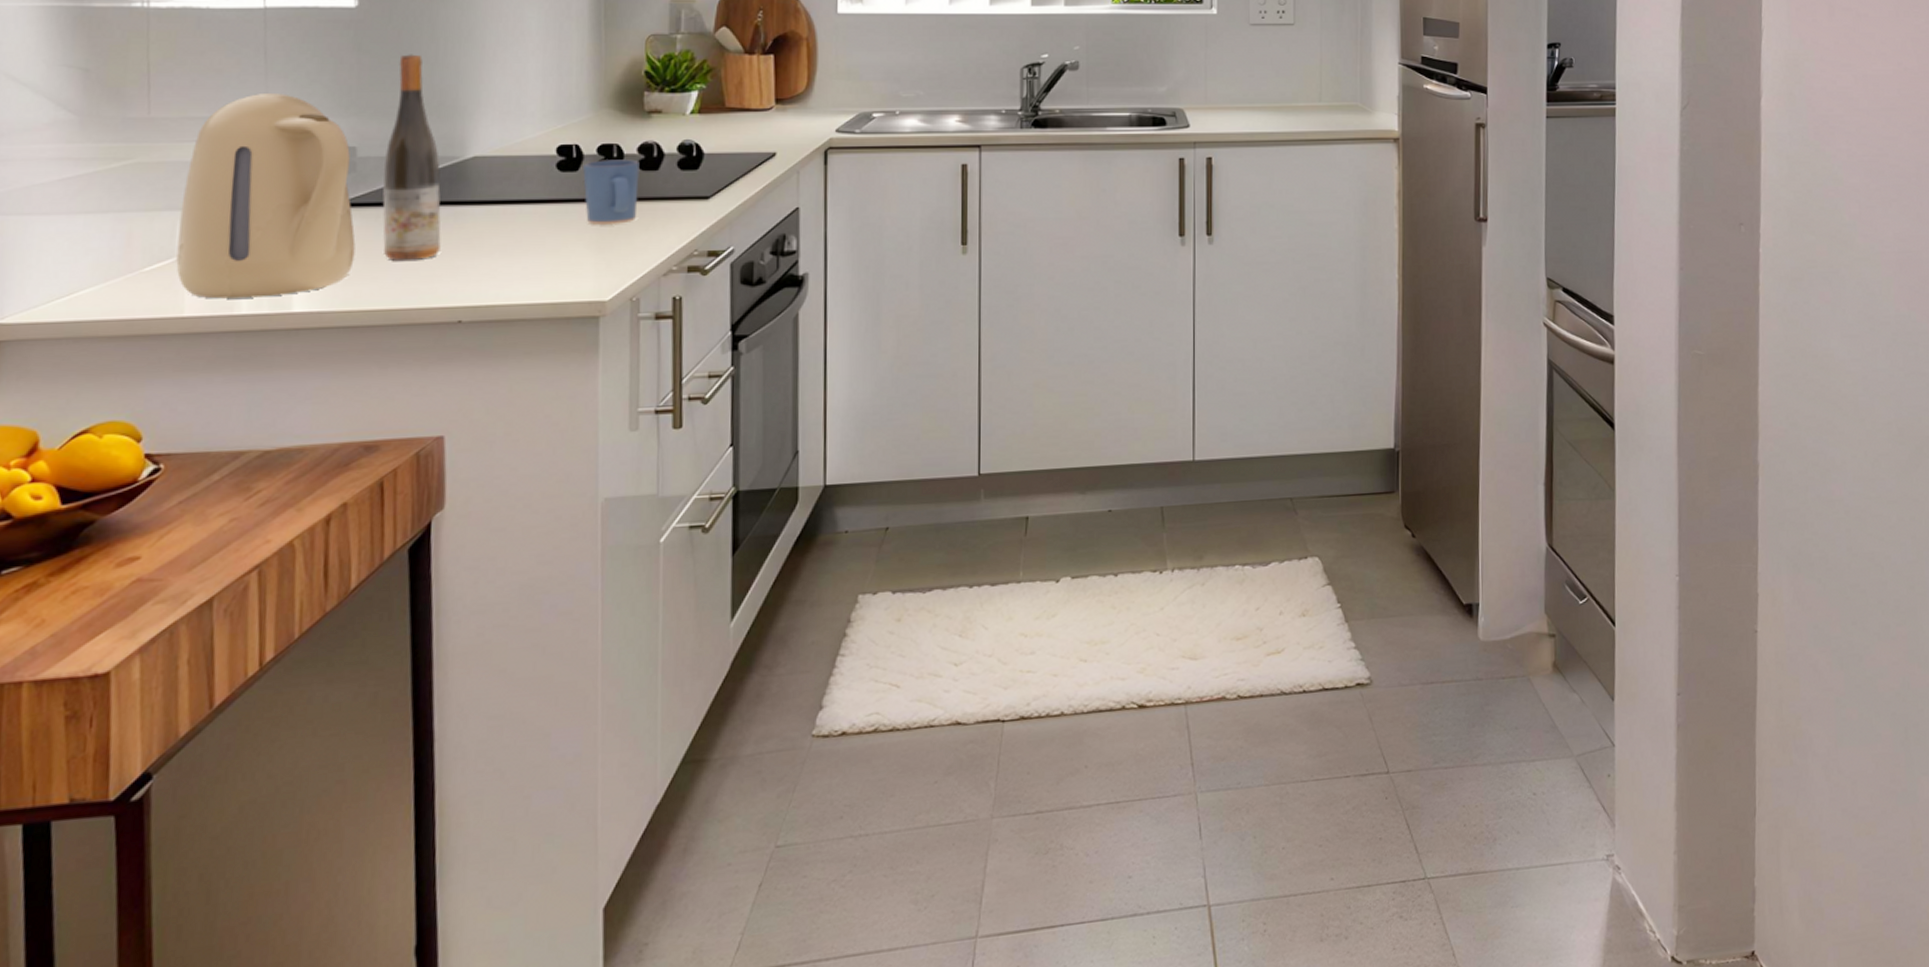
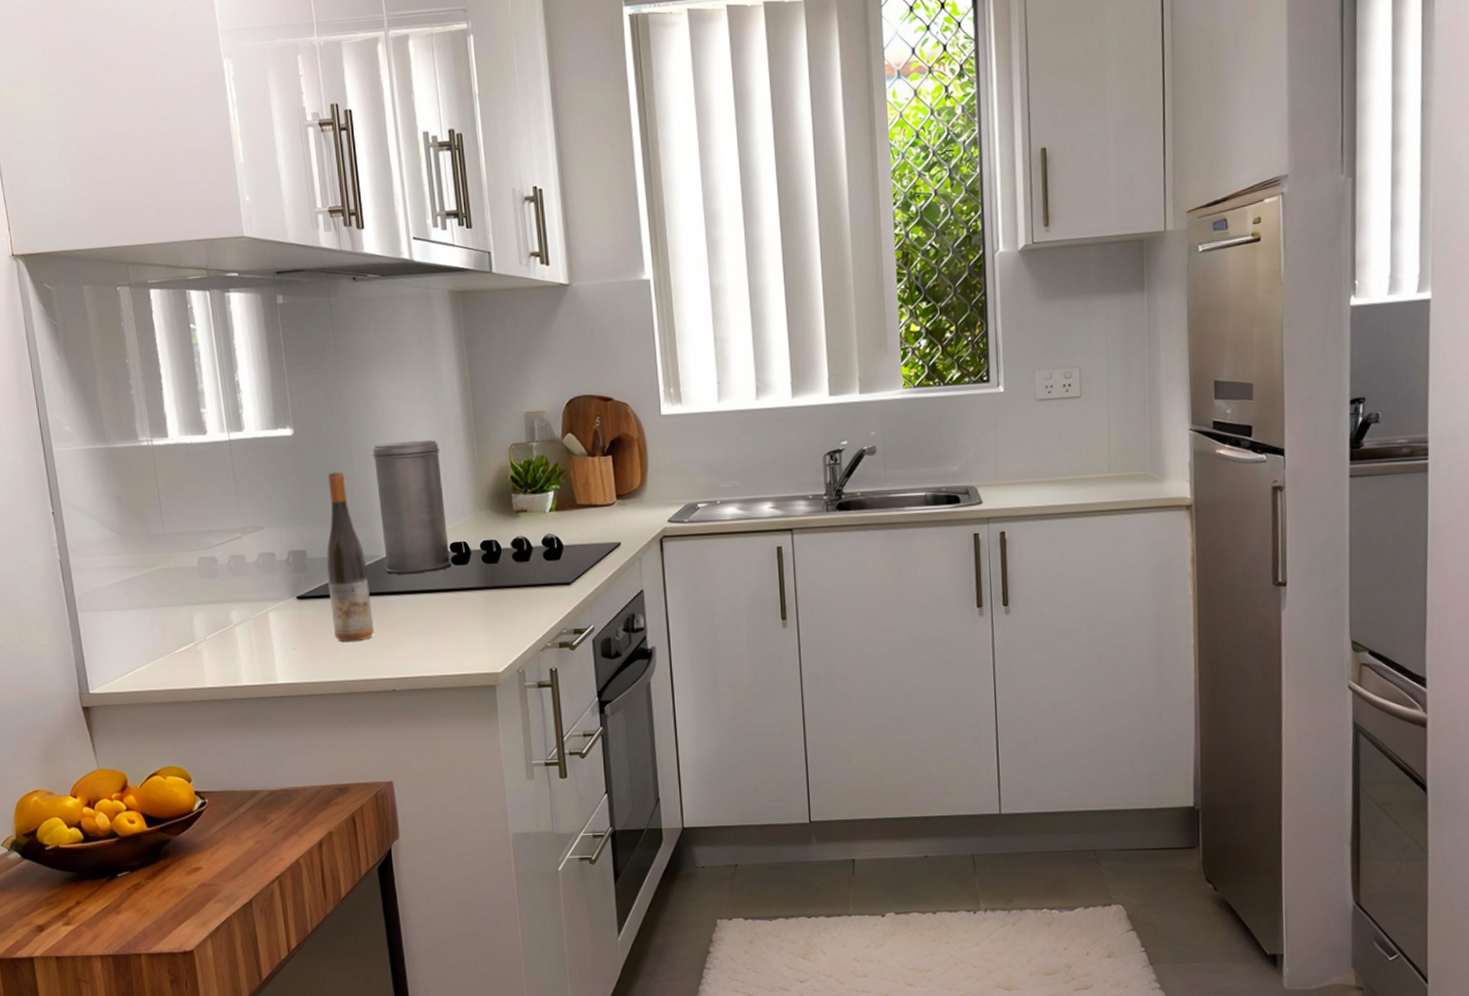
kettle: present [176,92,356,299] -> none [193,508,315,674]
canister: none [464,23,557,180] -> present [372,439,452,574]
mug: present [583,159,640,225] -> none [471,553,516,609]

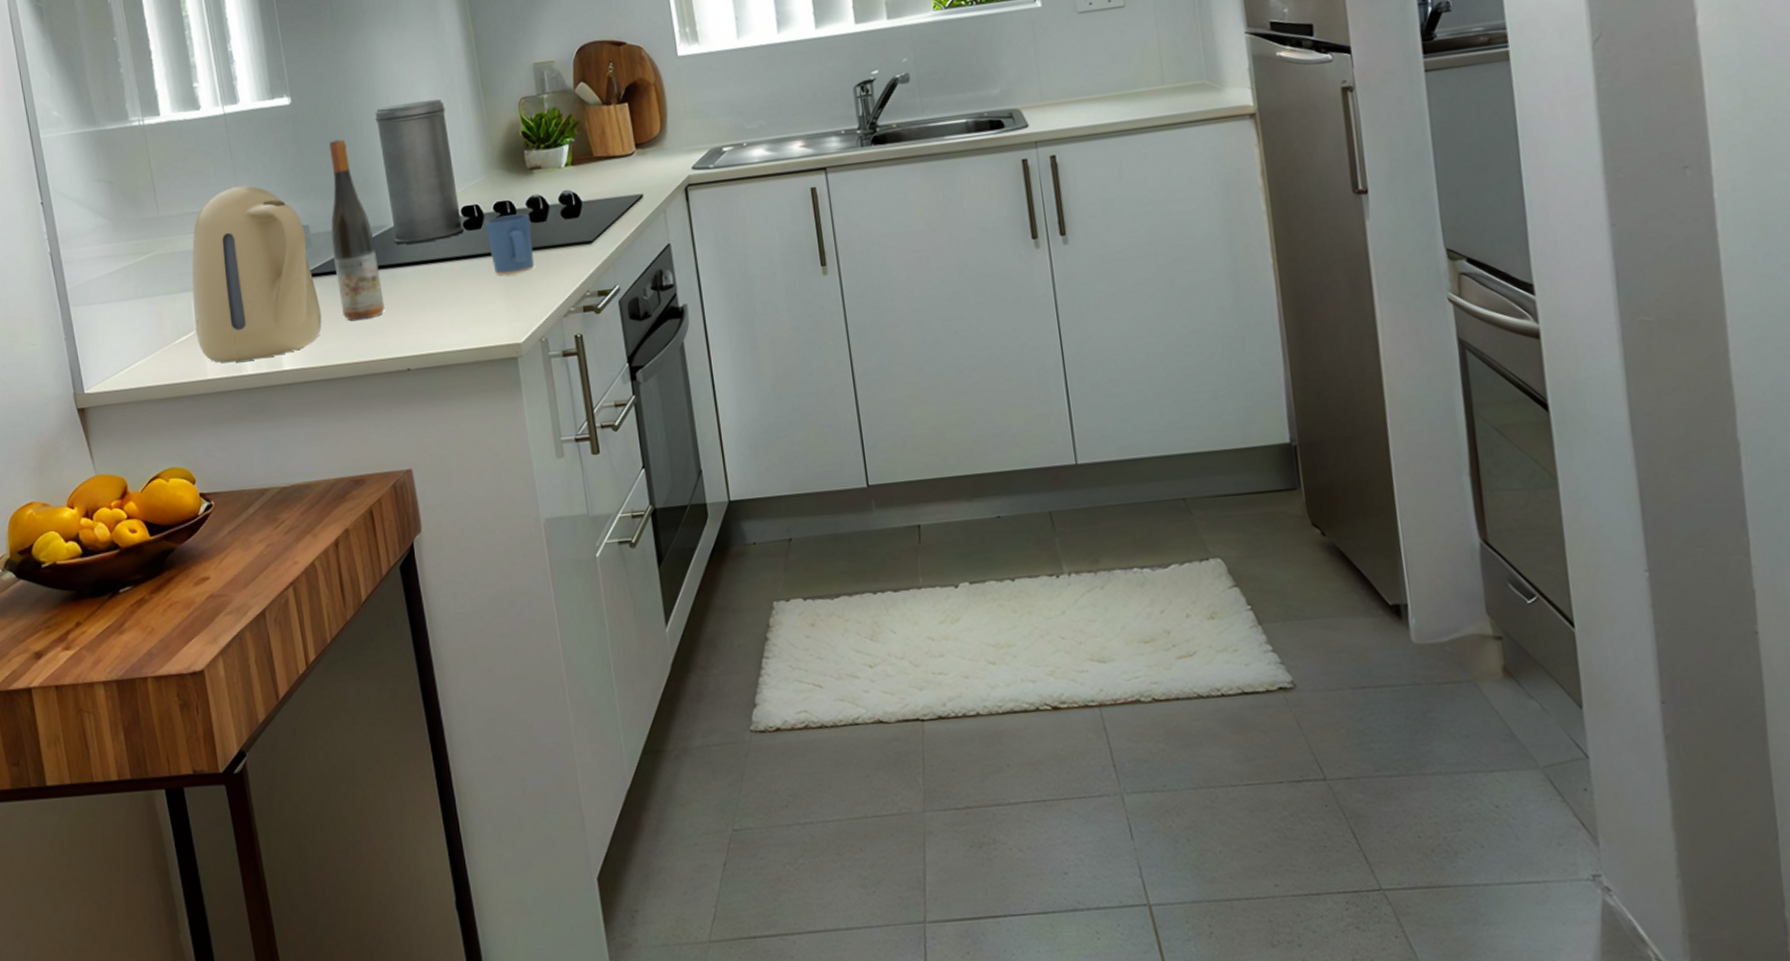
kettle: none [193,508,315,674] -> present [191,185,322,363]
mug: none [471,553,516,609] -> present [485,213,534,275]

